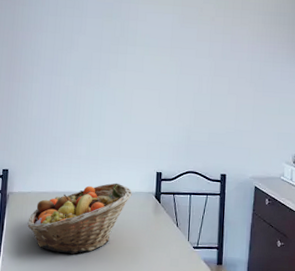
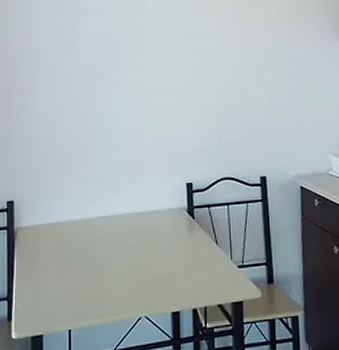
fruit basket: present [27,183,133,254] -> none [41,201,162,293]

